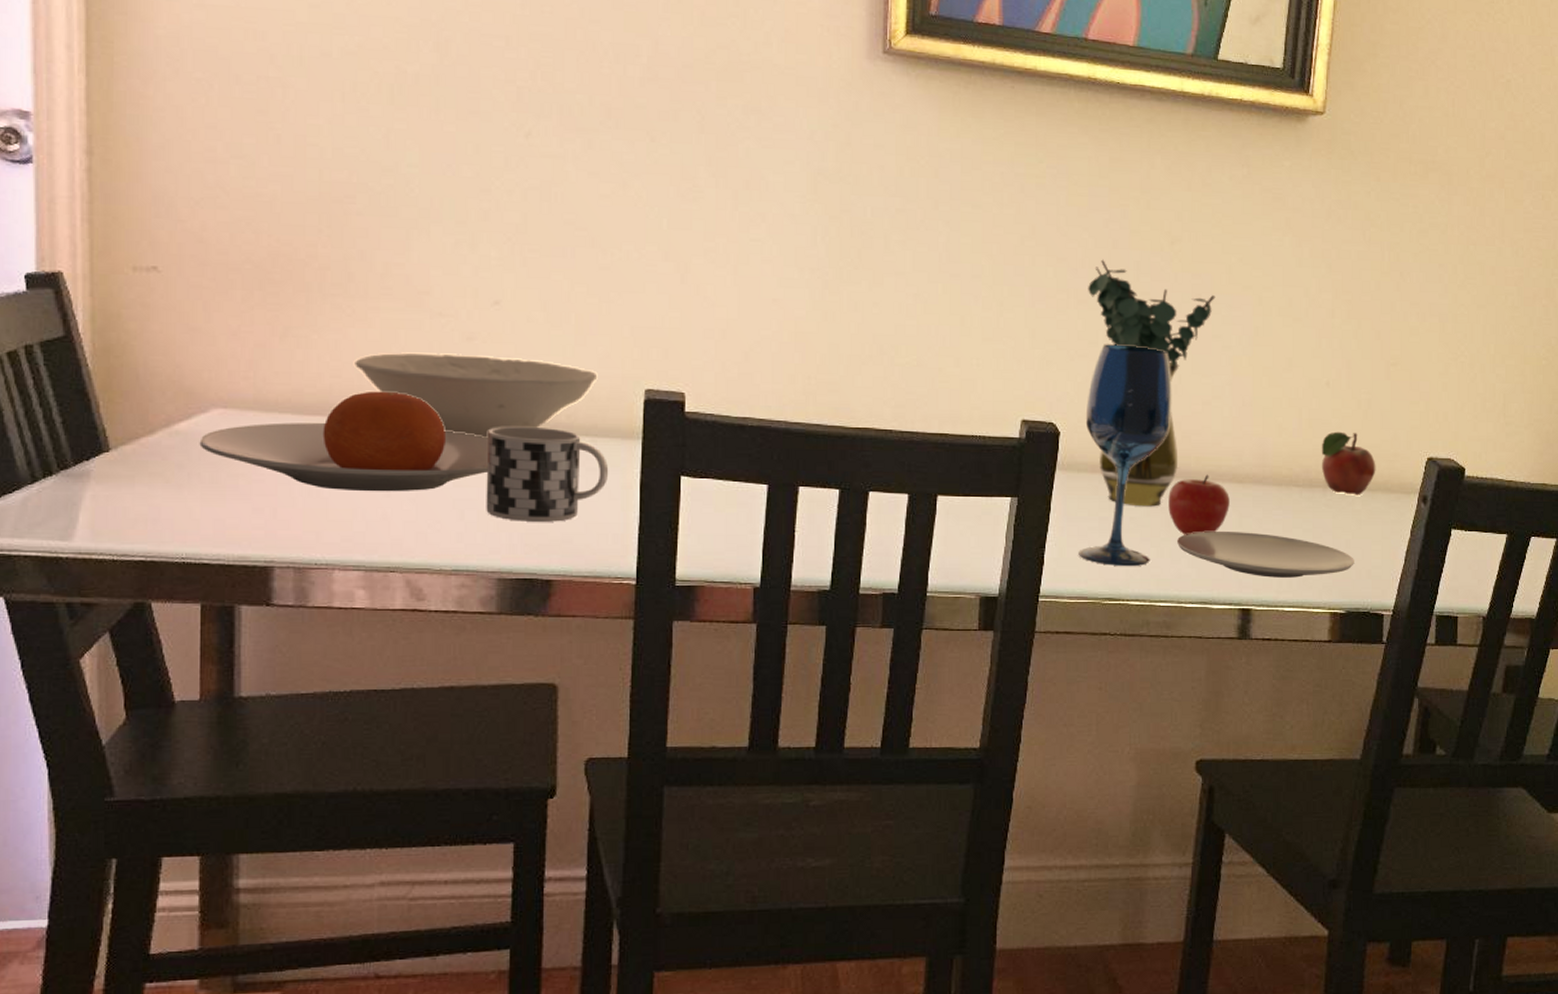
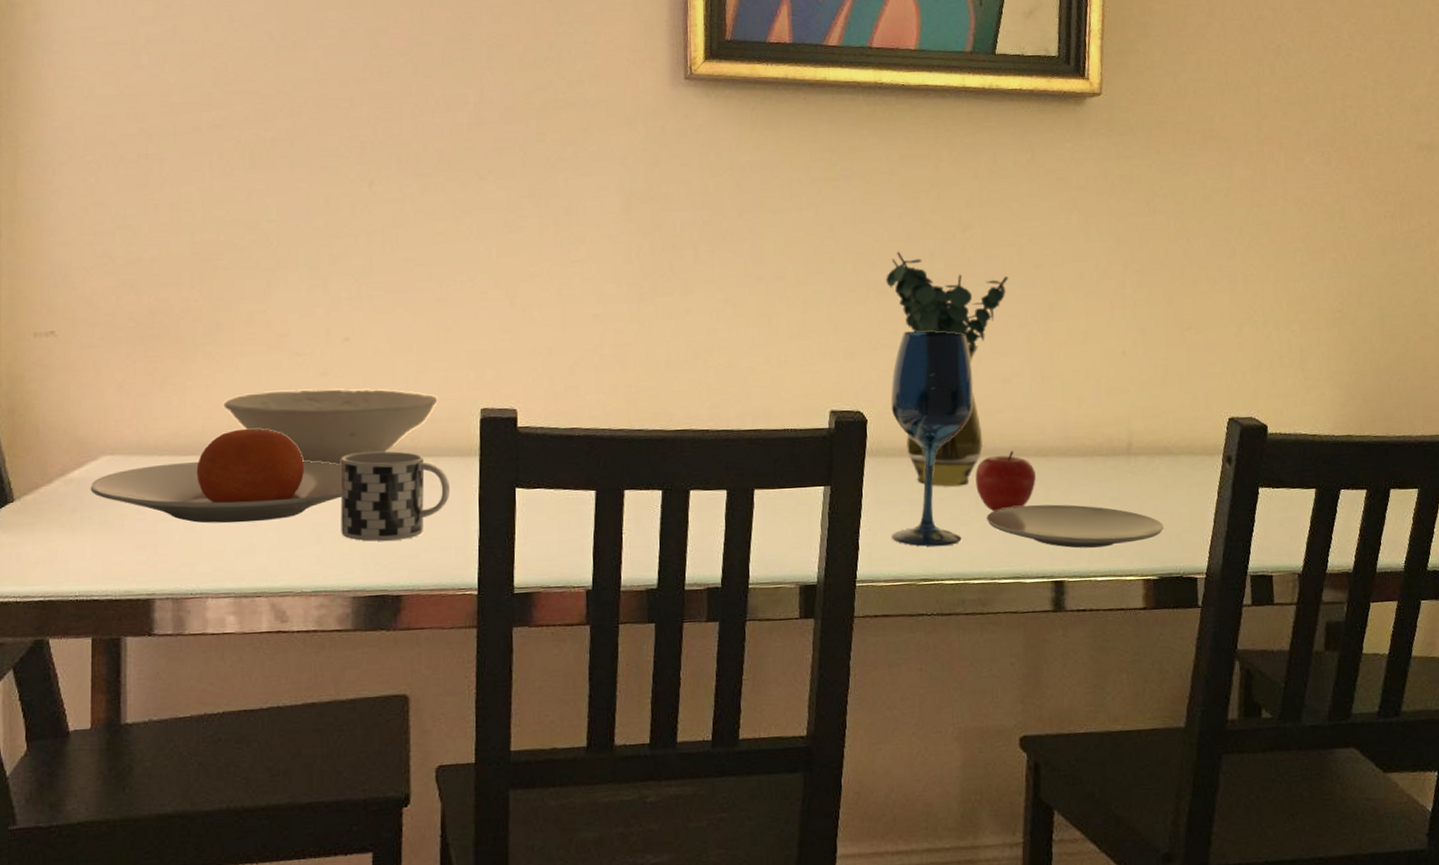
fruit: present [1321,431,1376,495] -> none [1121,398,1178,461]

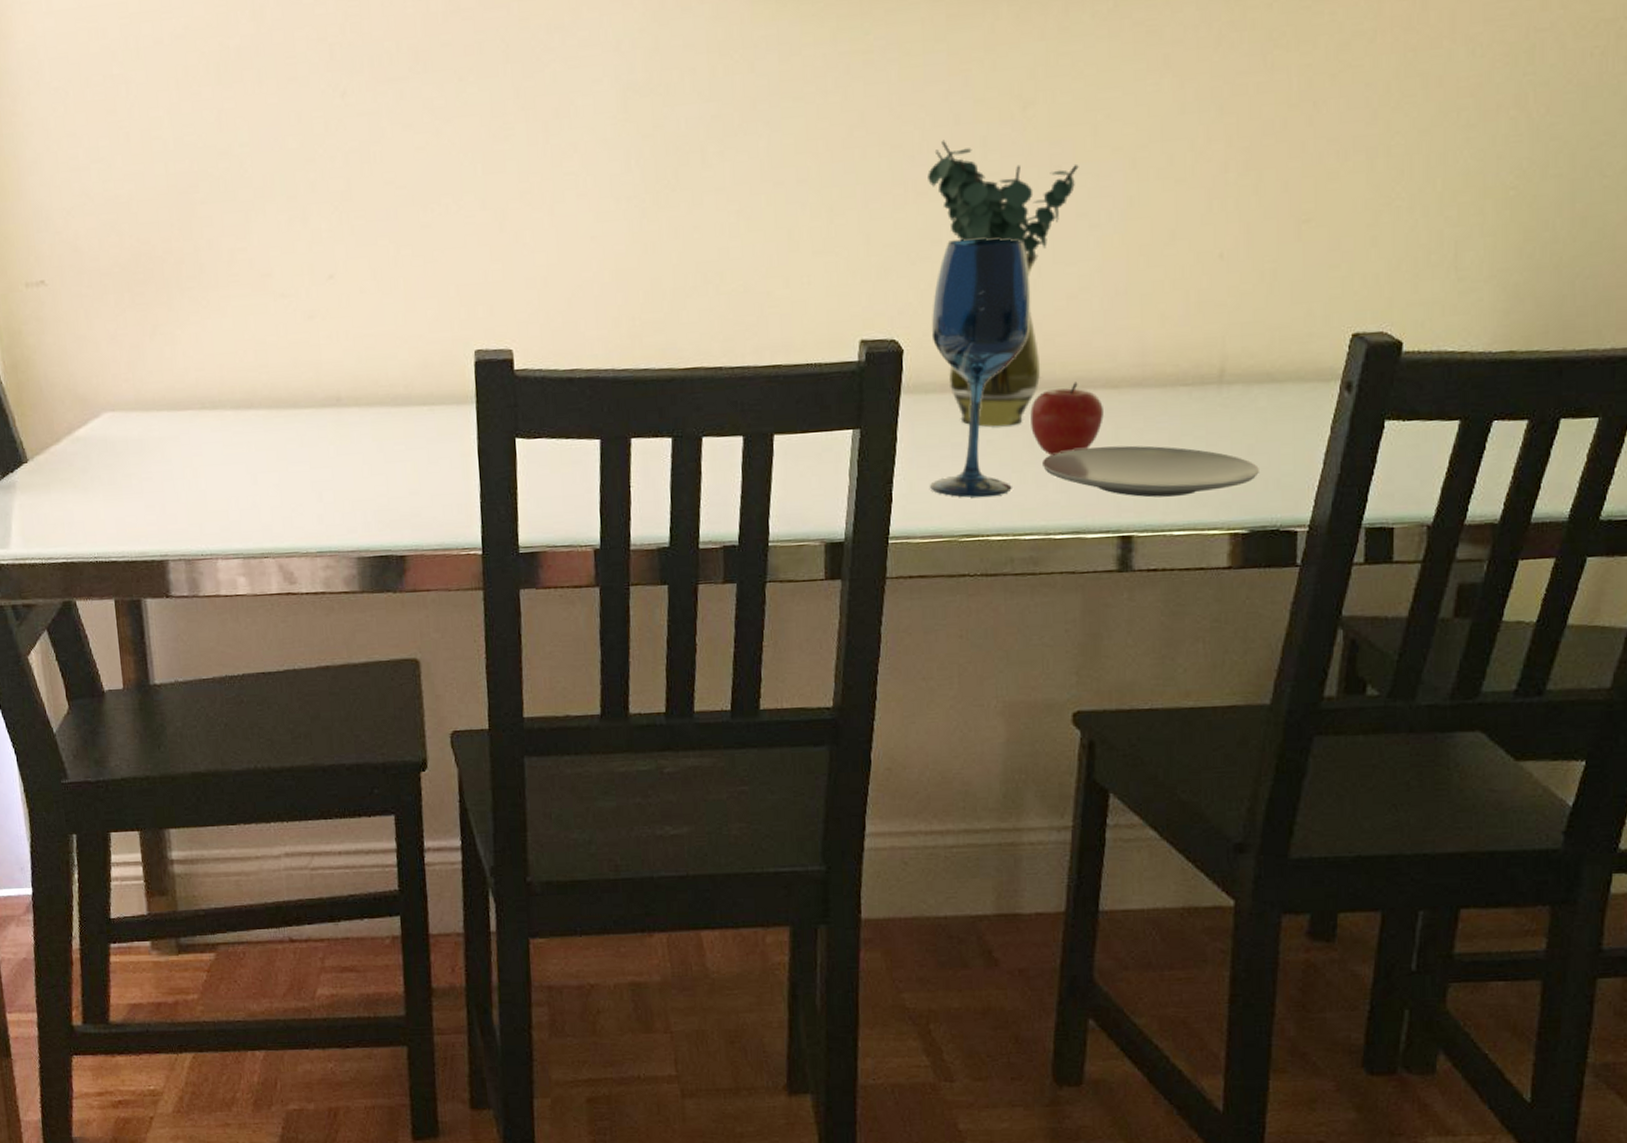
plate: present [90,428,343,523] -> none [96,379,339,482]
bowl: present [223,389,438,466] -> none [214,332,430,418]
cup: present [340,451,449,542] -> none [335,400,447,499]

